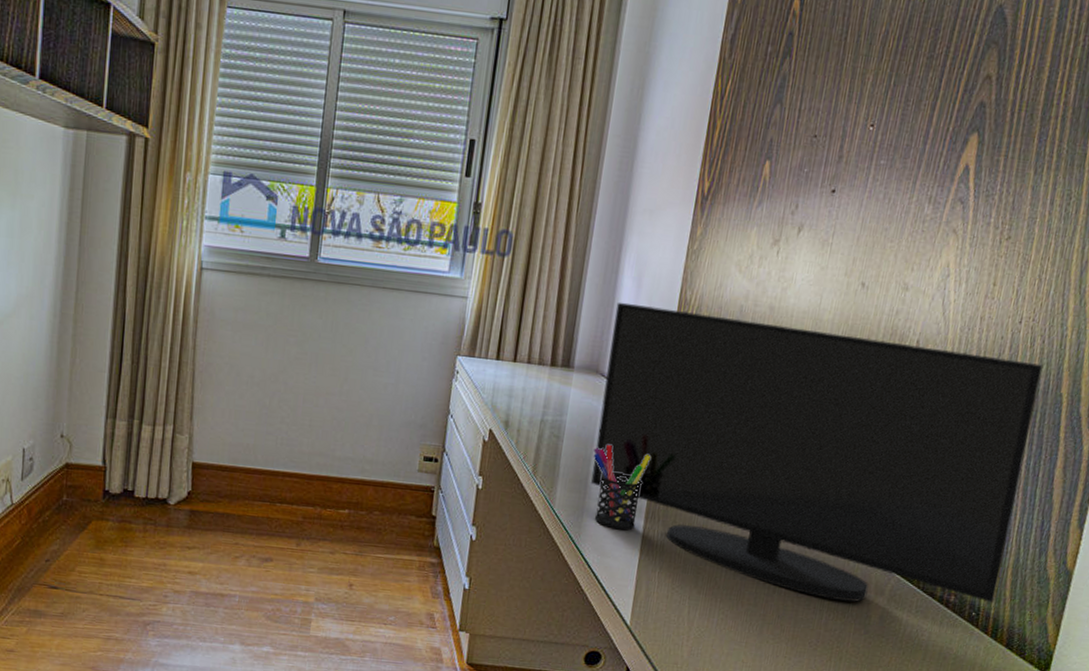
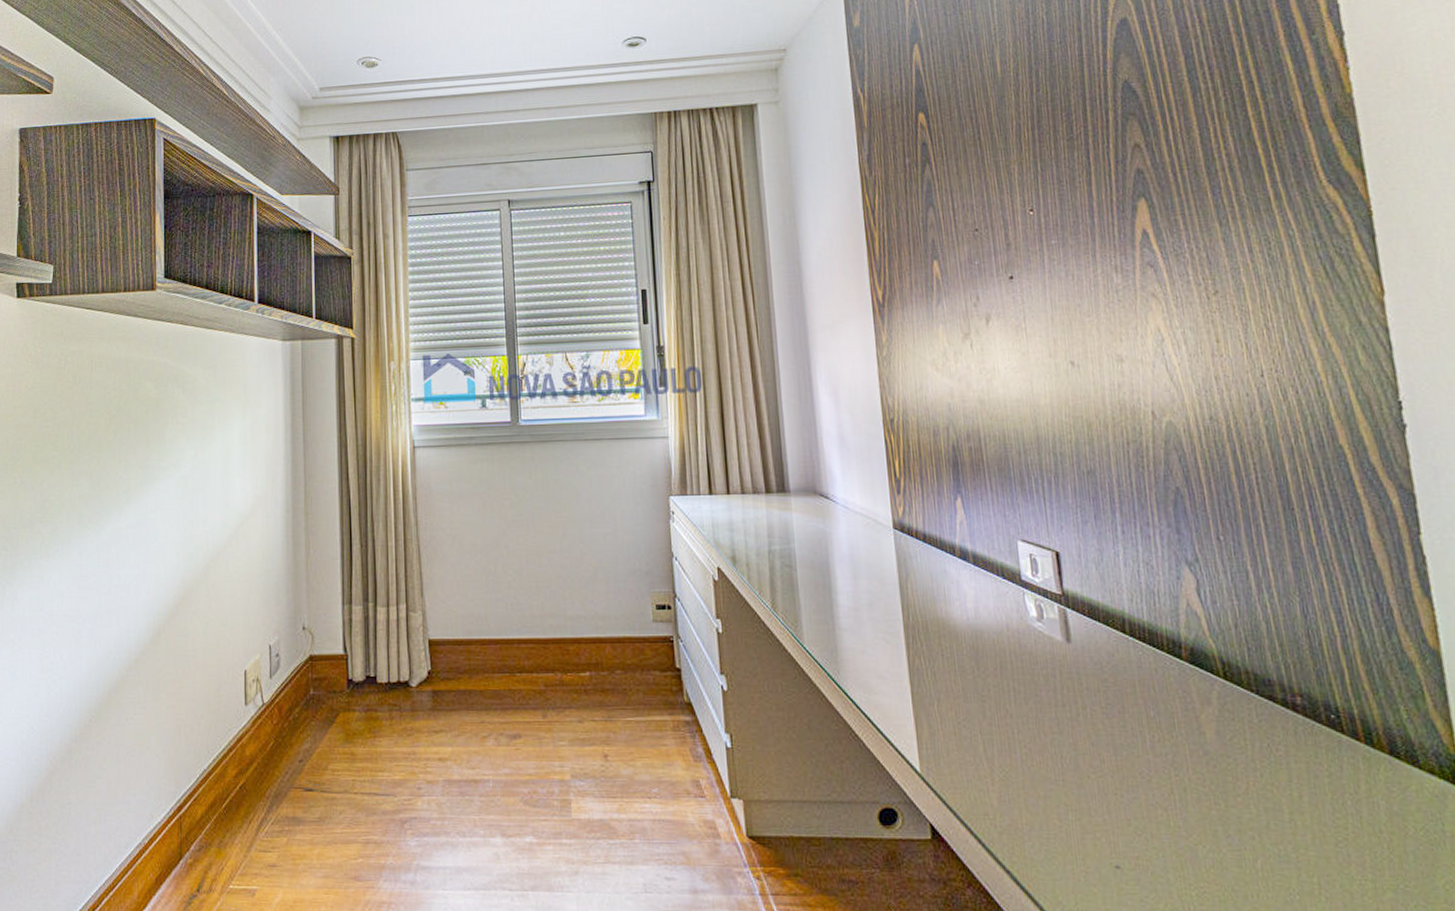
monitor: present [591,302,1043,602] -> none [818,416,1353,716]
pen holder: present [593,444,652,531] -> none [831,567,897,661]

